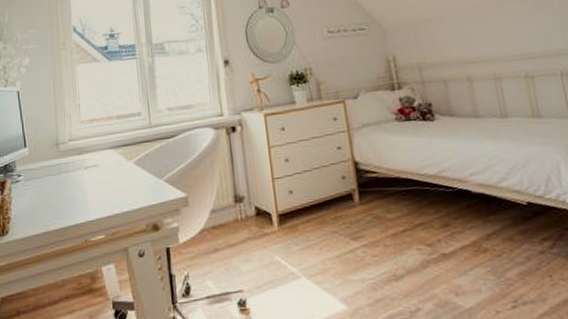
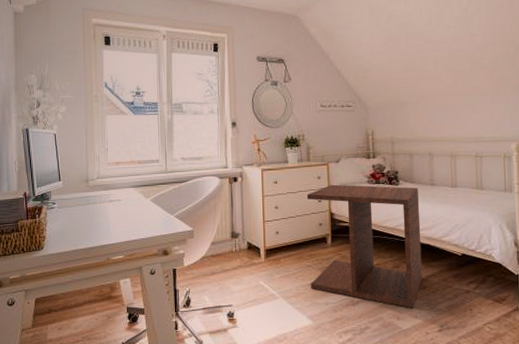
side table: none [322,122,482,280] -> present [307,184,423,309]

